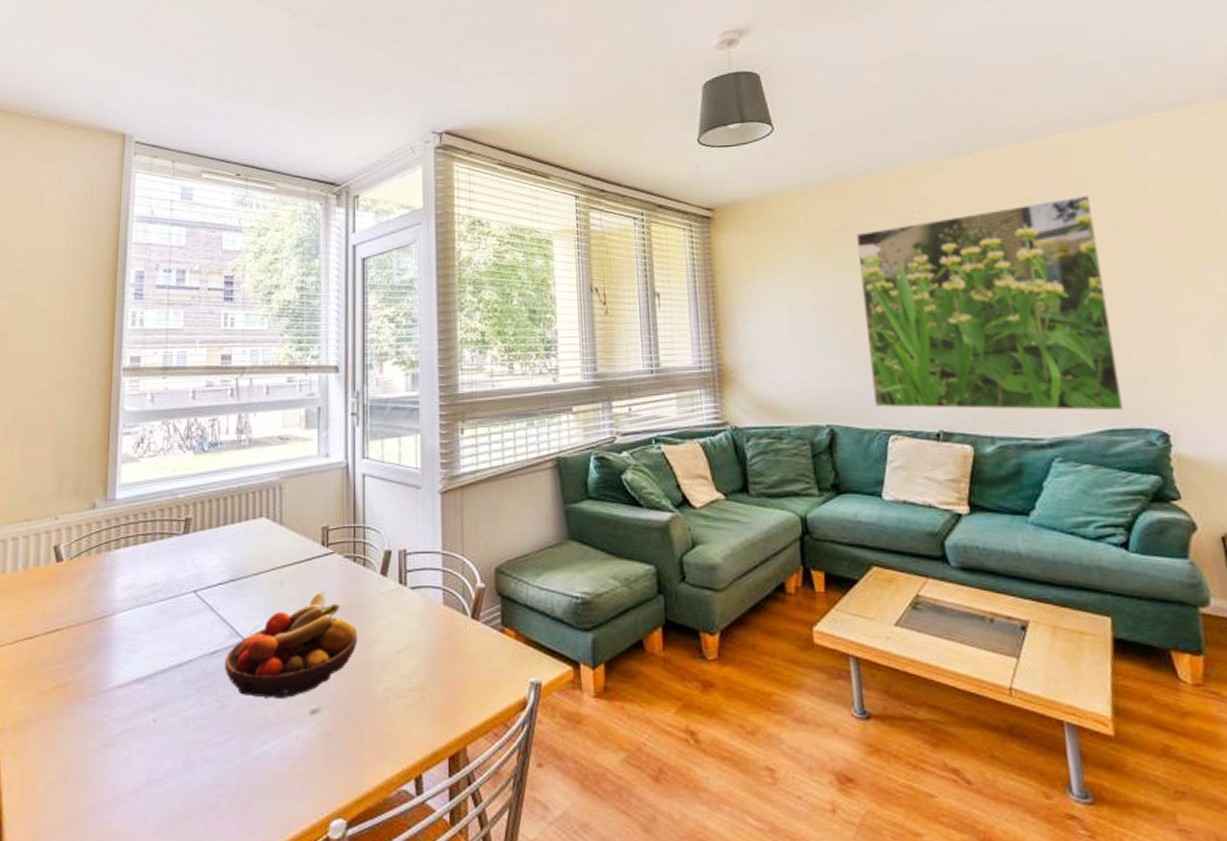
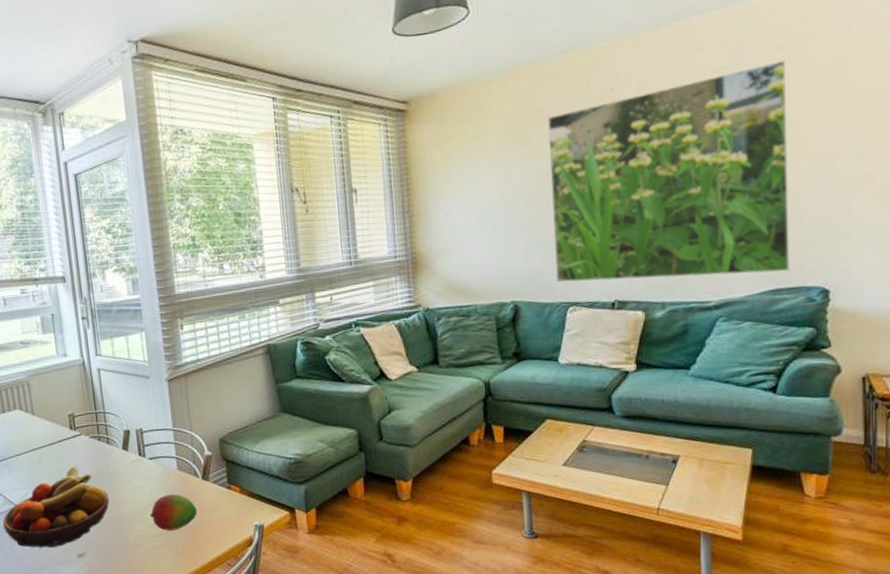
fruit: none [405,636,463,684] -> present [150,494,198,531]

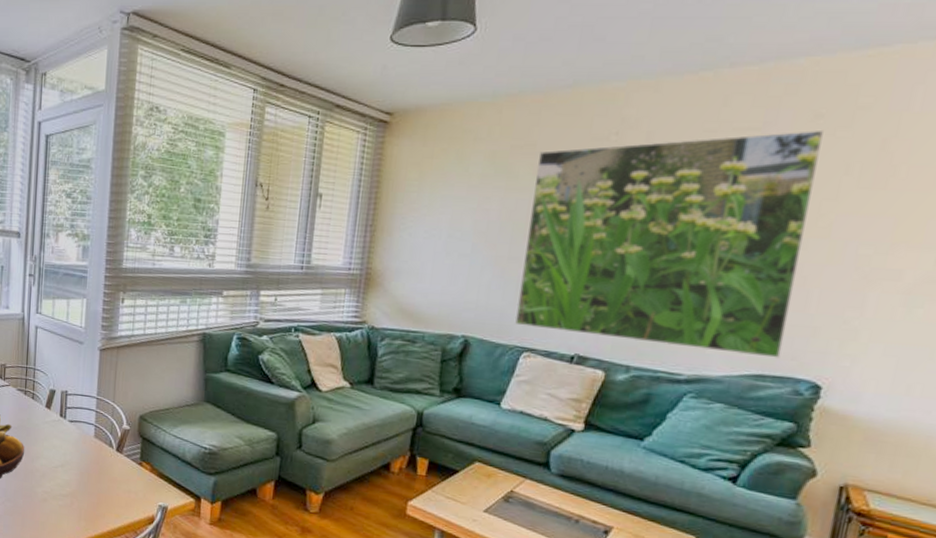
fruit: present [150,494,198,531] -> none [61,458,107,494]

